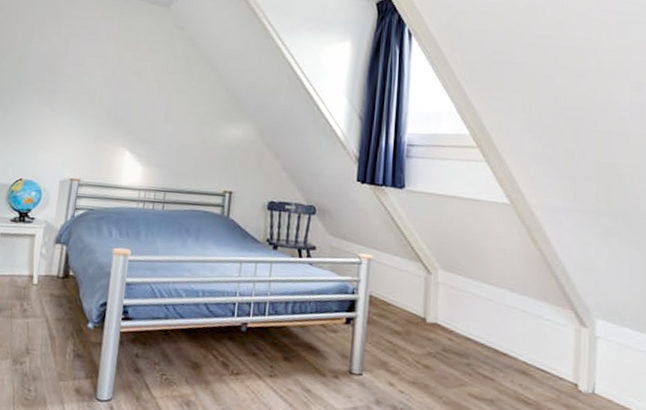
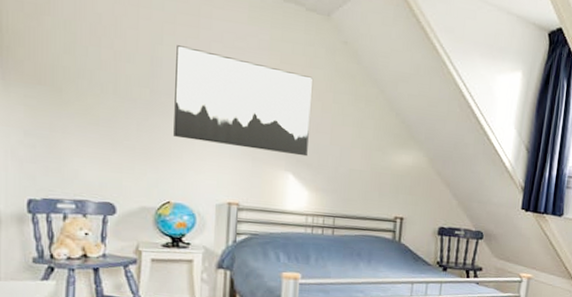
wall art: none [31,42,153,133] -> present [173,45,314,157]

